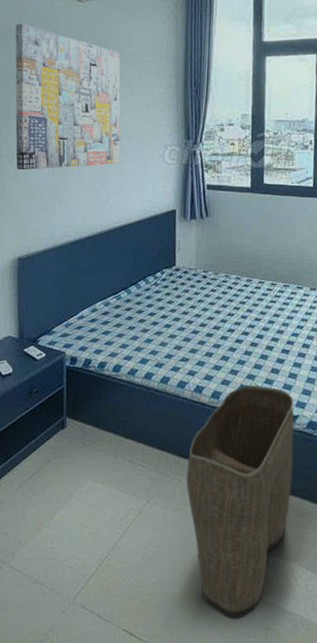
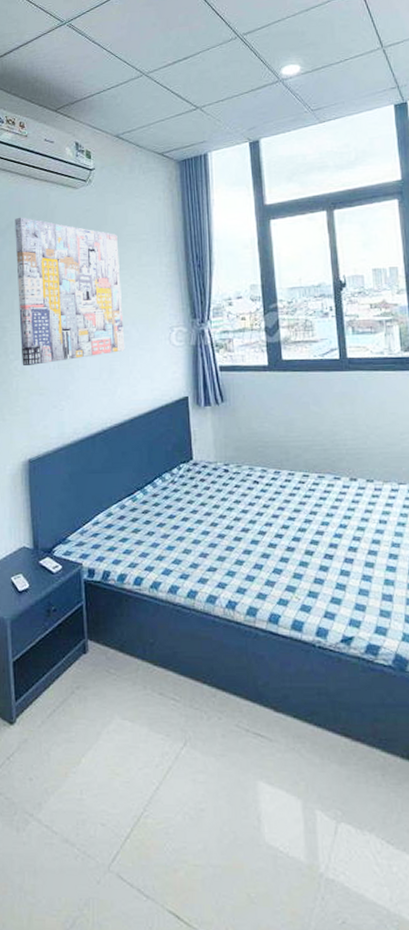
laundry basket: present [186,385,294,620] -> none [226,599,356,908]

